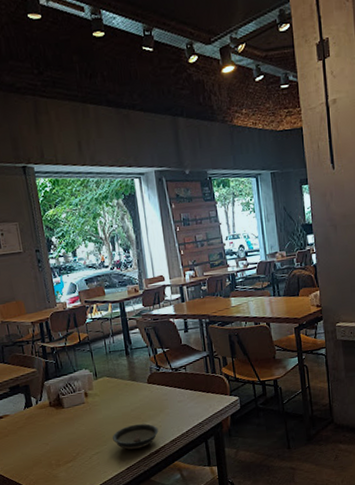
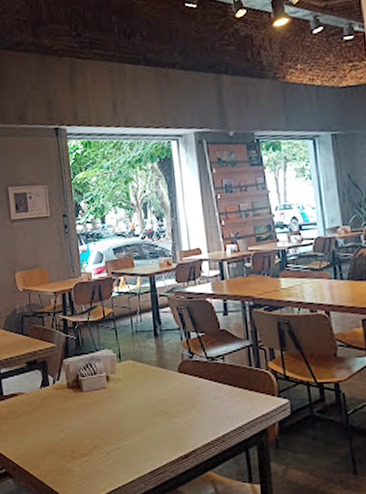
saucer: present [112,423,159,450] -> none [134,419,189,449]

